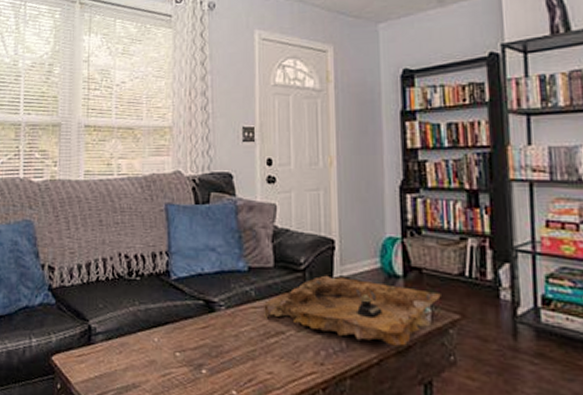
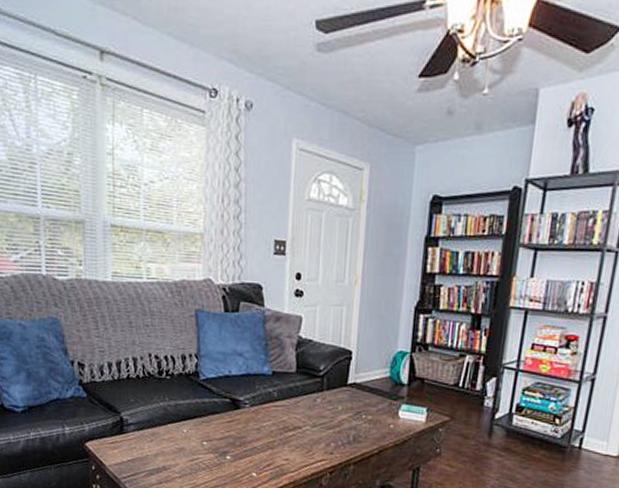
decorative tray: present [264,275,441,347] -> none [284,381,437,441]

